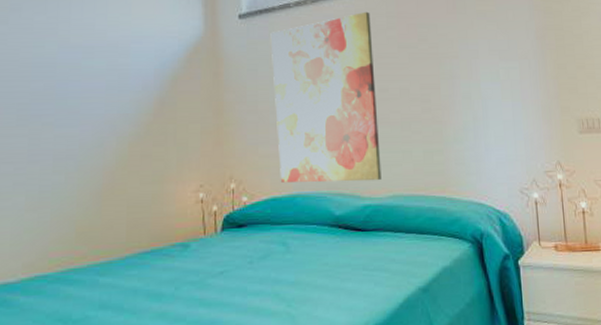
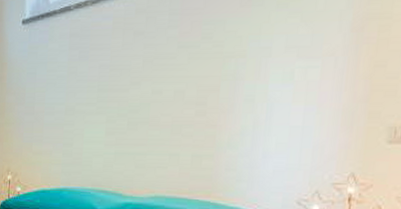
wall art: present [270,11,381,182] -> none [49,10,152,182]

